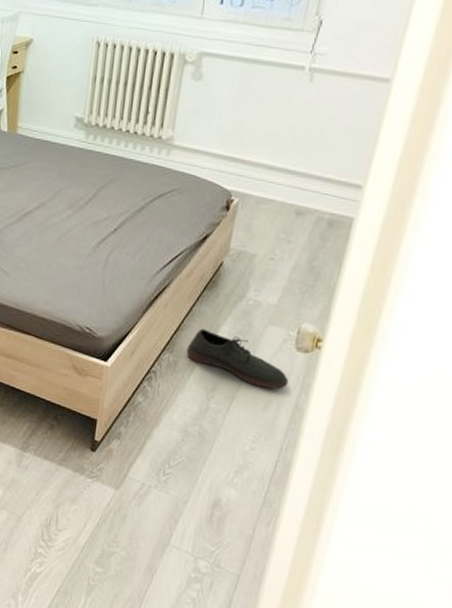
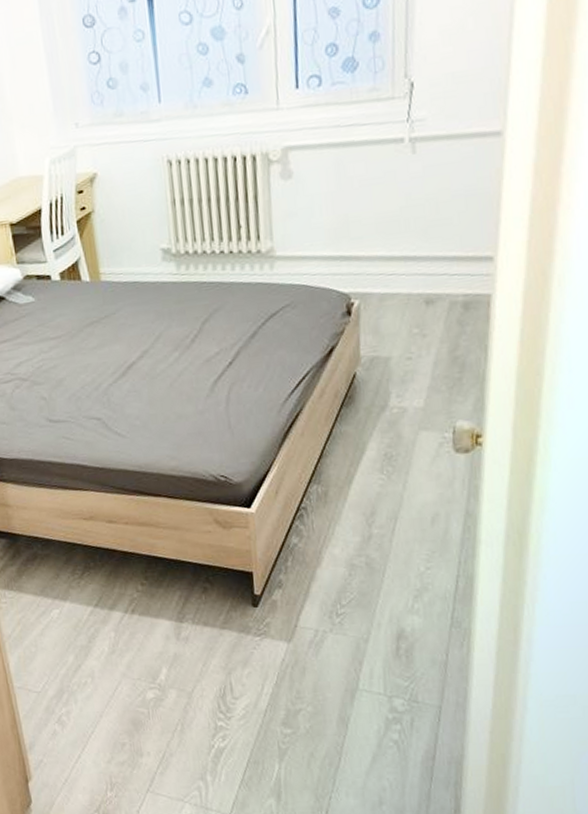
shoe: present [186,328,289,389] -> none [334,450,454,500]

